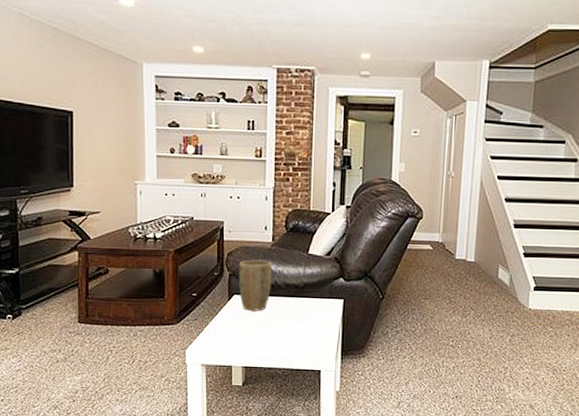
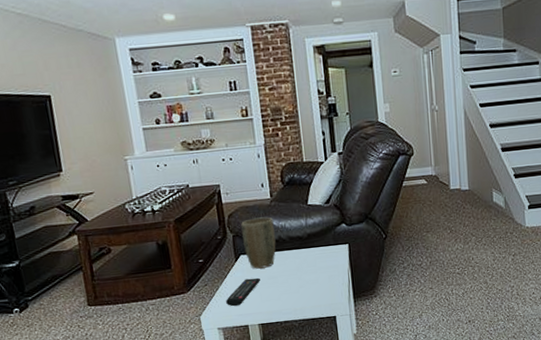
remote control: none [213,319,250,345] -> present [226,277,260,307]

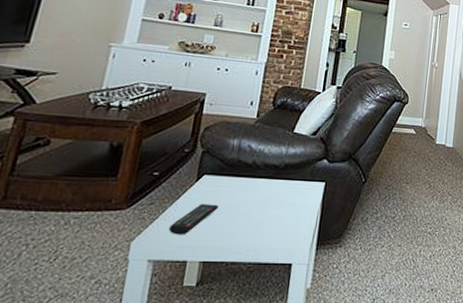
plant pot: present [241,217,276,269] -> none [210,136,253,194]

